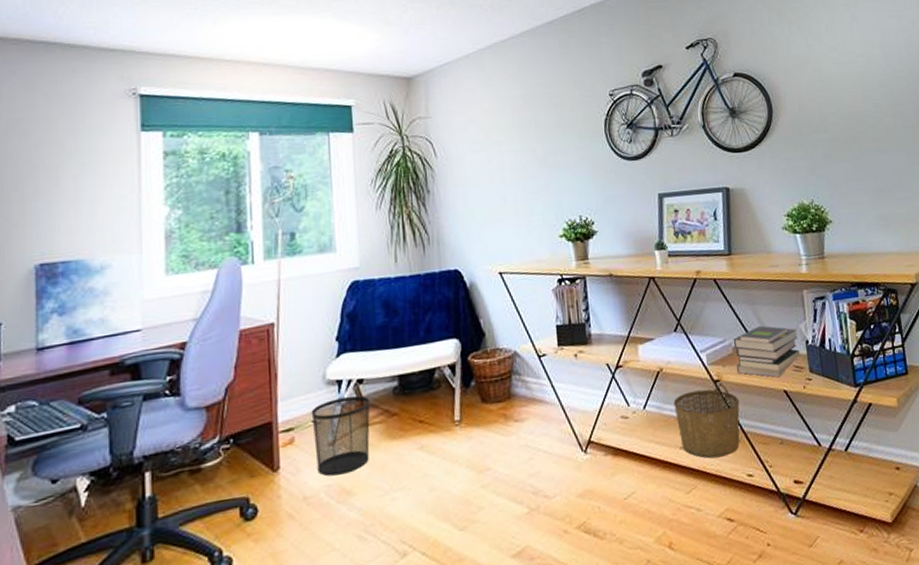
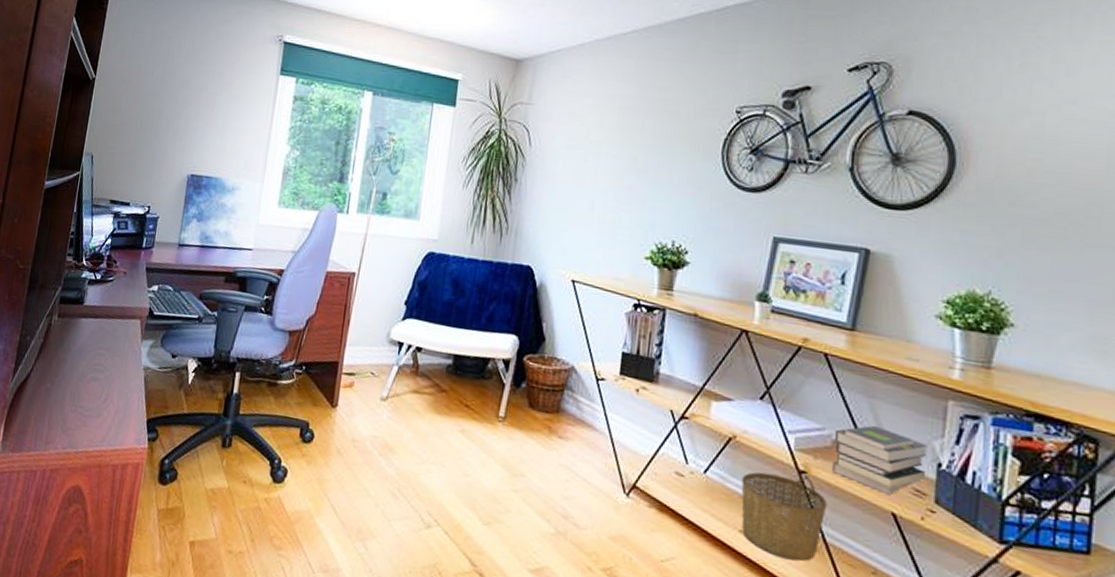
waste bin: present [311,395,370,476] -> none [368,358,425,432]

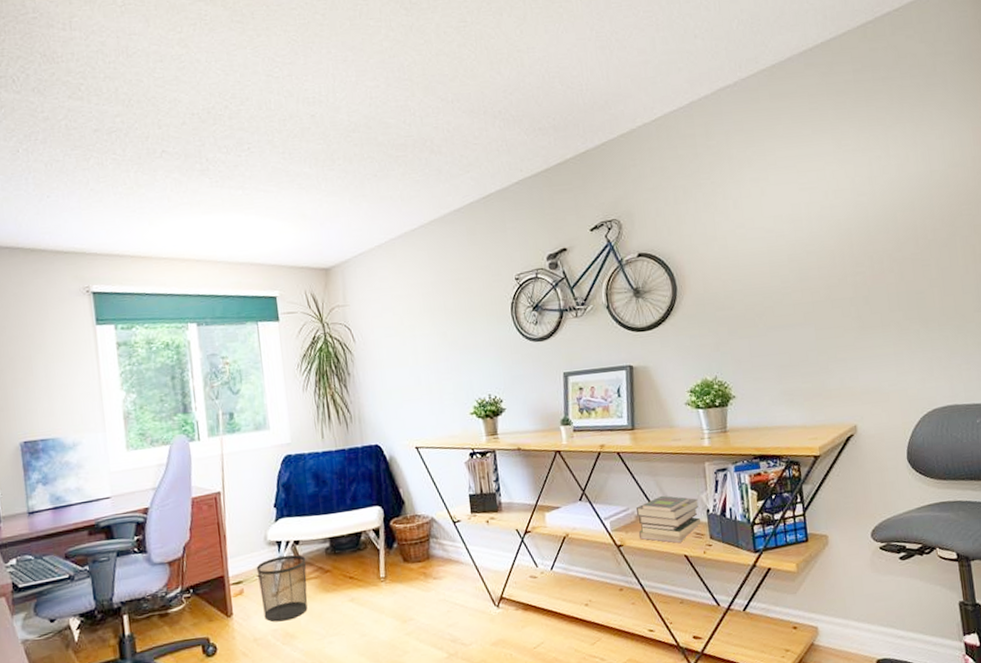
waste bin: none [368,358,425,432] -> present [256,555,308,622]
basket: present [741,472,828,562] -> none [579,548,642,615]

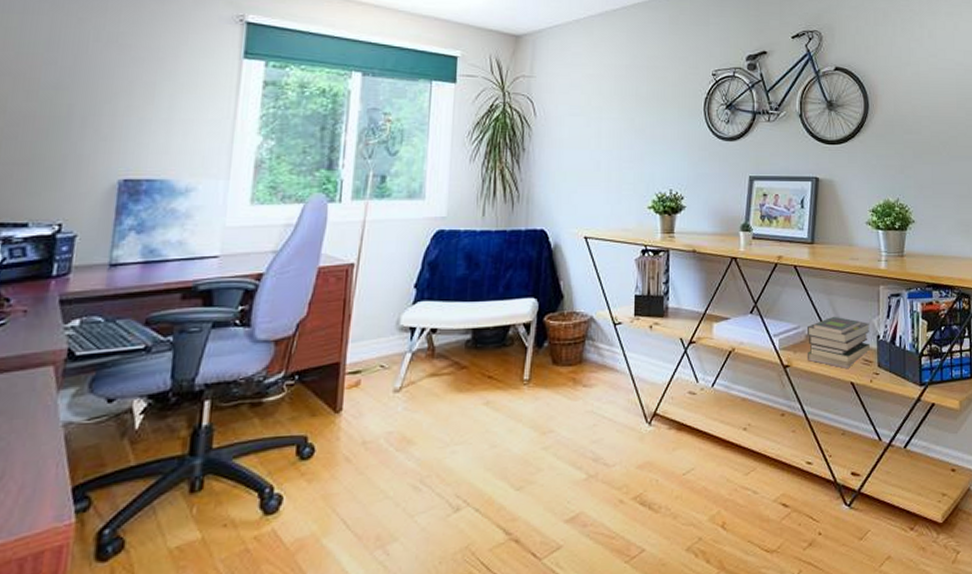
waste bin: present [256,555,308,622] -> none [380,344,441,423]

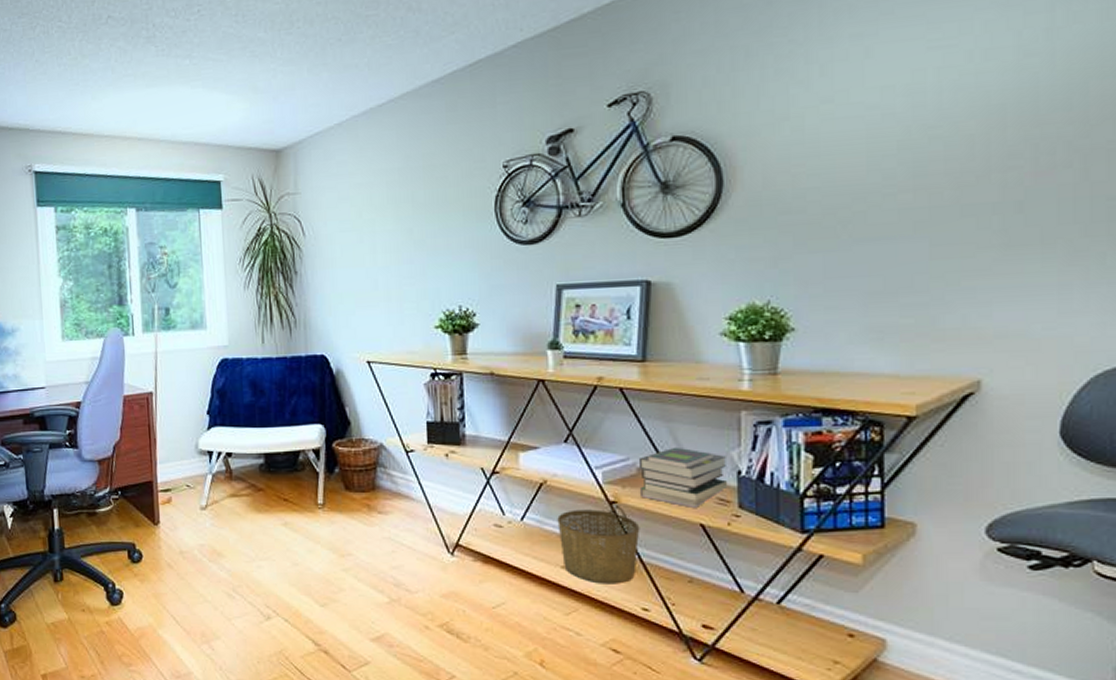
basket: none [742,370,807,443] -> present [557,506,640,584]

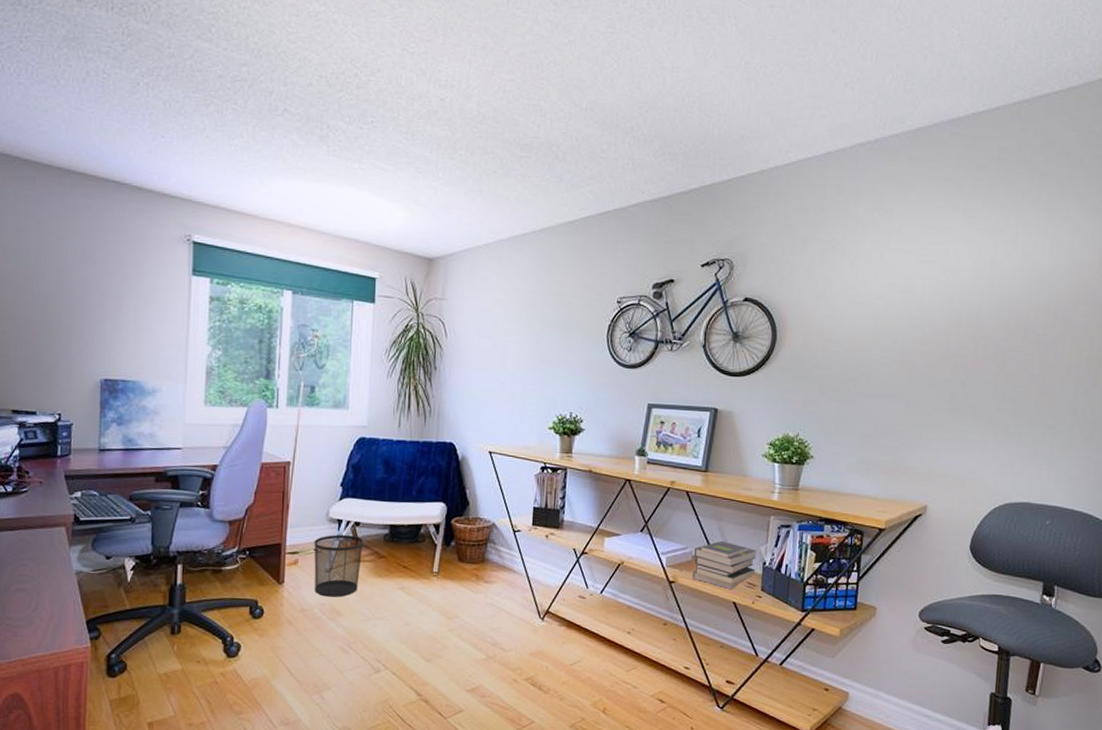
waste bin: none [185,467,238,537] -> present [314,534,364,597]
basket: present [557,506,640,584] -> none [628,585,690,648]

